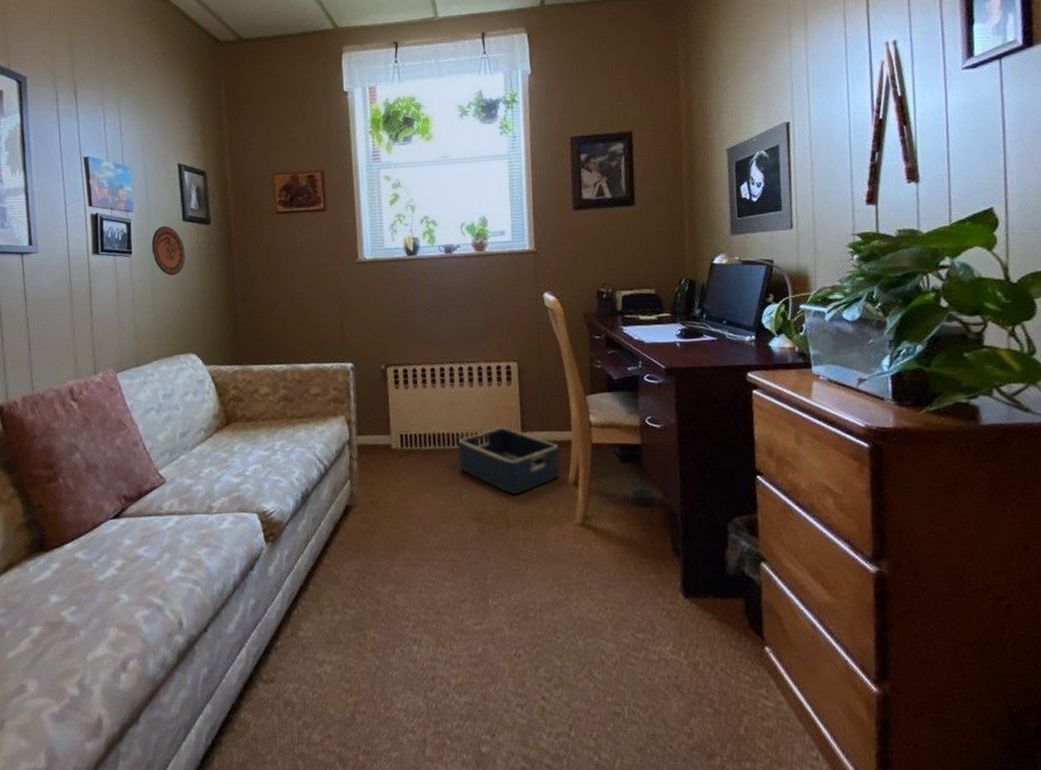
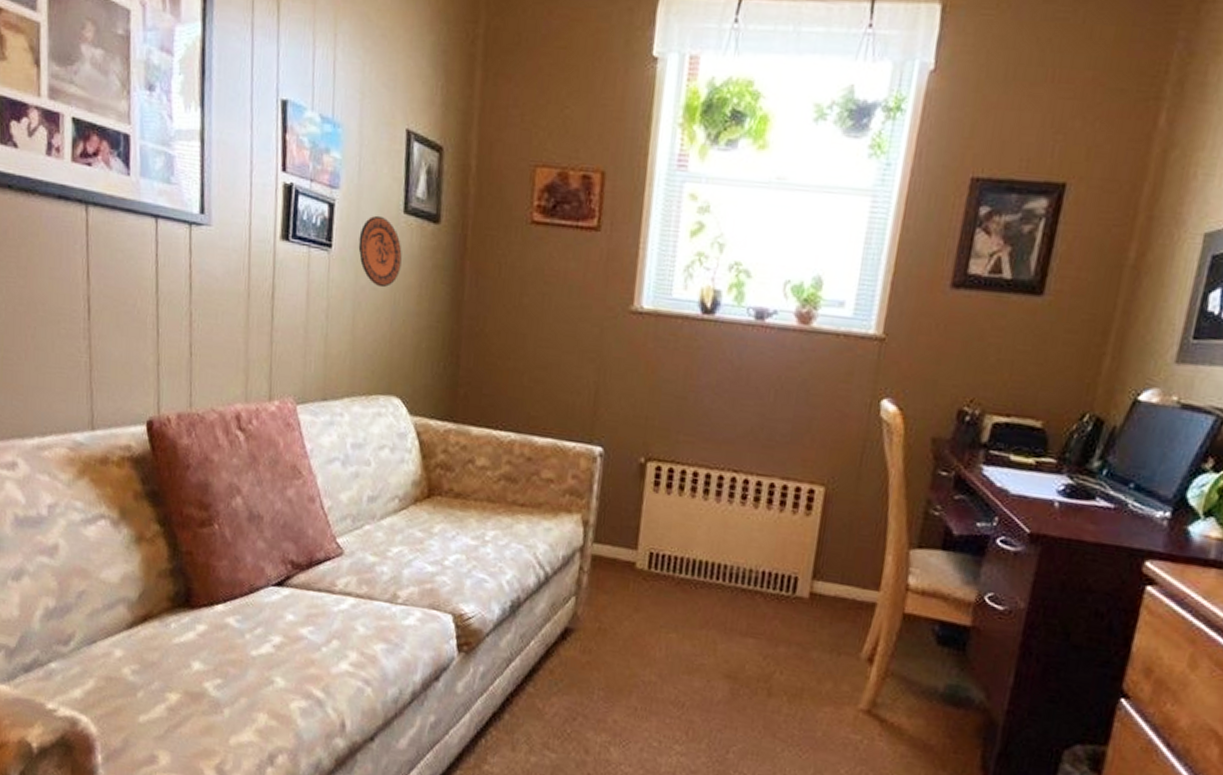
basket: present [458,427,561,495] -> none [719,567,860,658]

